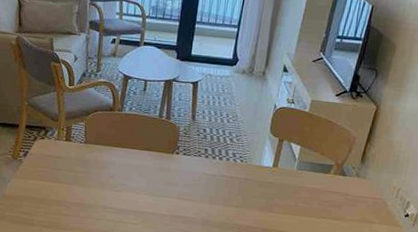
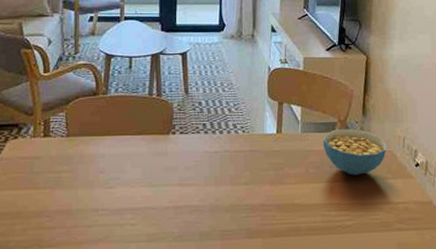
cereal bowl: none [315,171,381,216] -> present [322,129,388,175]

